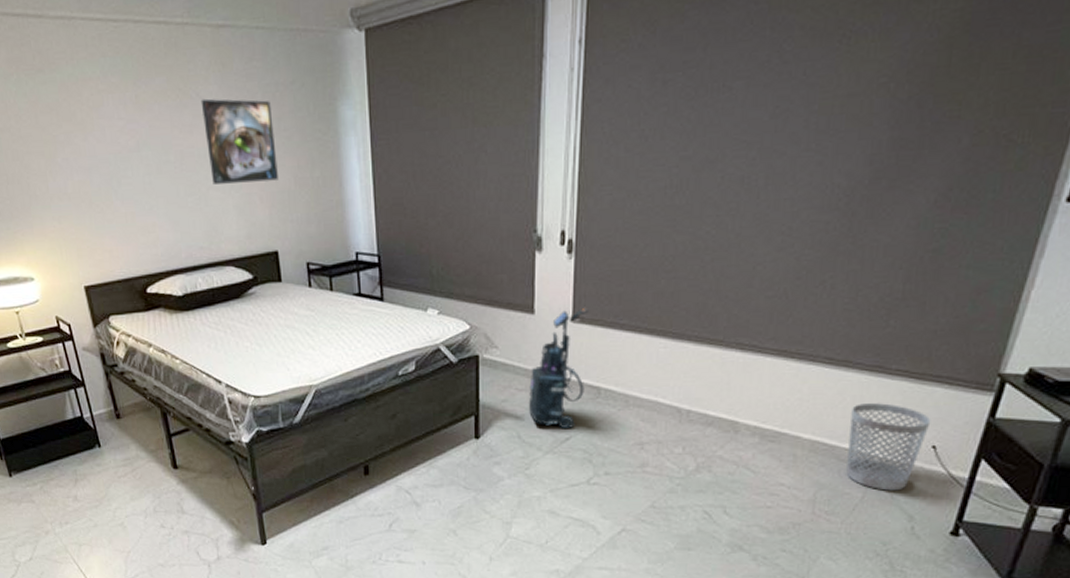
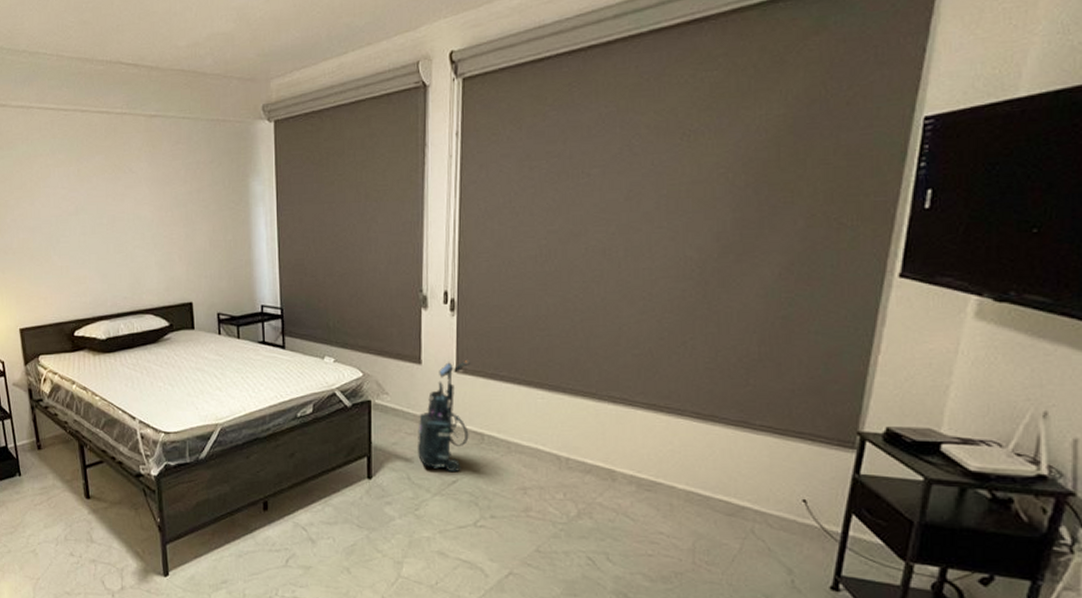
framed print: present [200,98,278,184] -> none [132,173,196,244]
wastebasket: present [846,403,931,491] -> none [722,457,799,543]

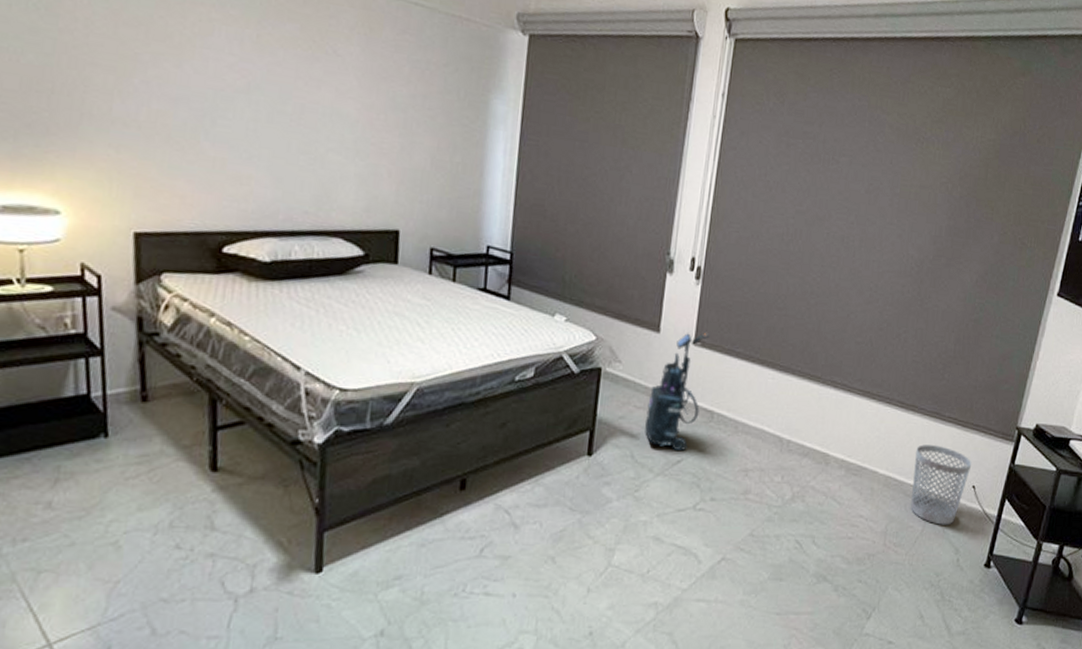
wastebasket: none [722,457,799,543] -> present [910,445,972,525]

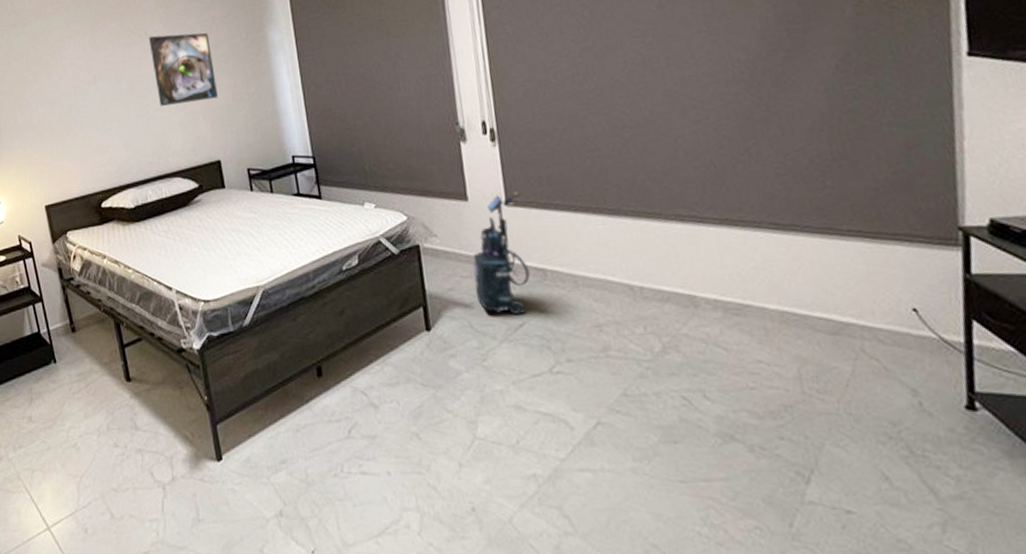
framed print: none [334,57,418,157] -> present [148,32,218,106]
wastebasket: present [910,445,972,525] -> none [812,266,903,362]

